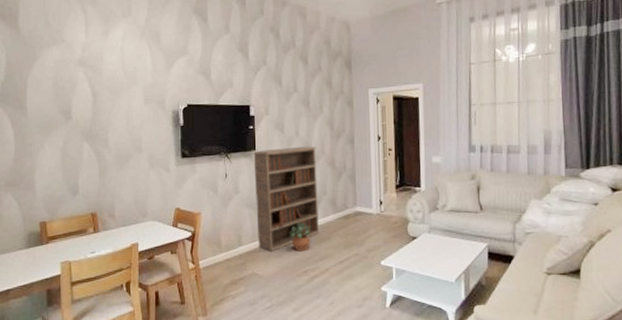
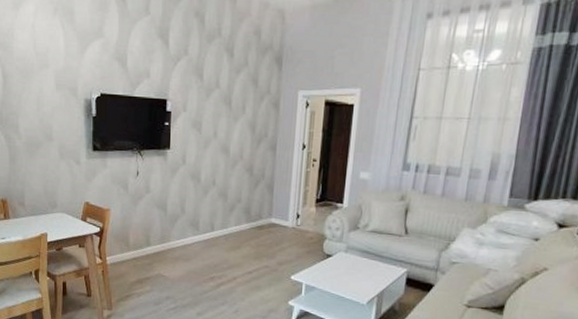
bookshelf: present [252,146,319,252] -> none [166,148,235,256]
potted plant: present [289,222,311,251] -> none [199,228,222,258]

